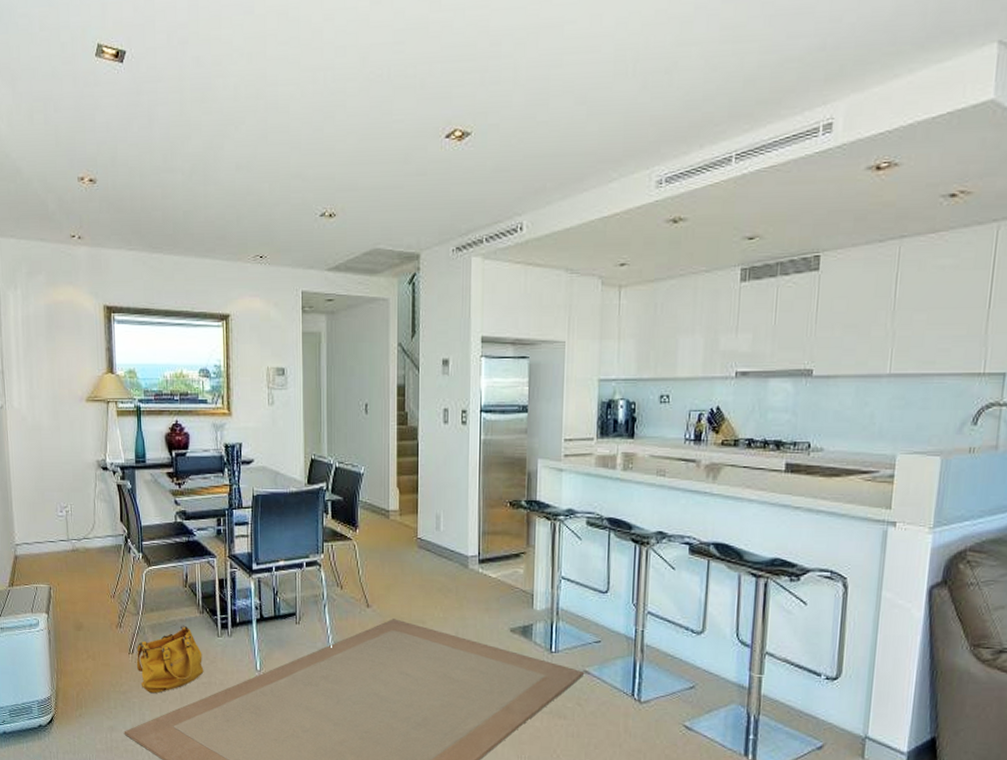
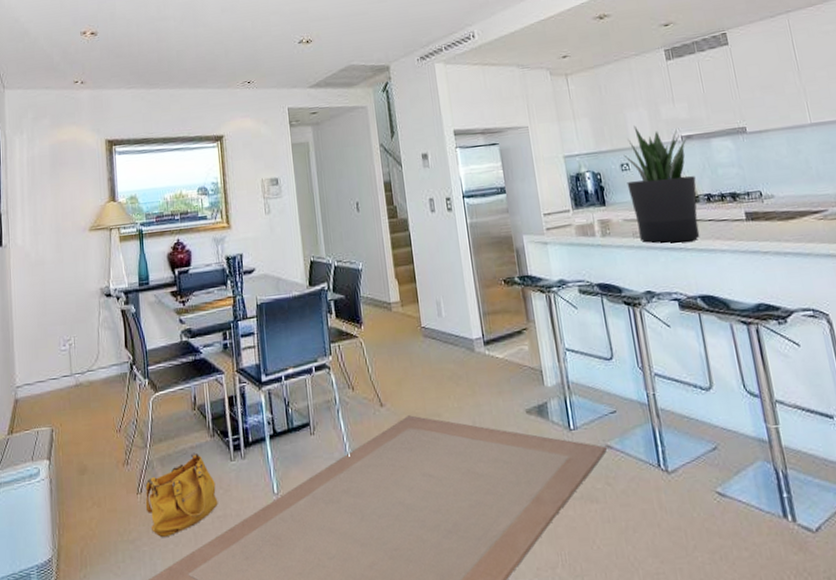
planter: none [662,353,742,486] -> present [623,125,700,244]

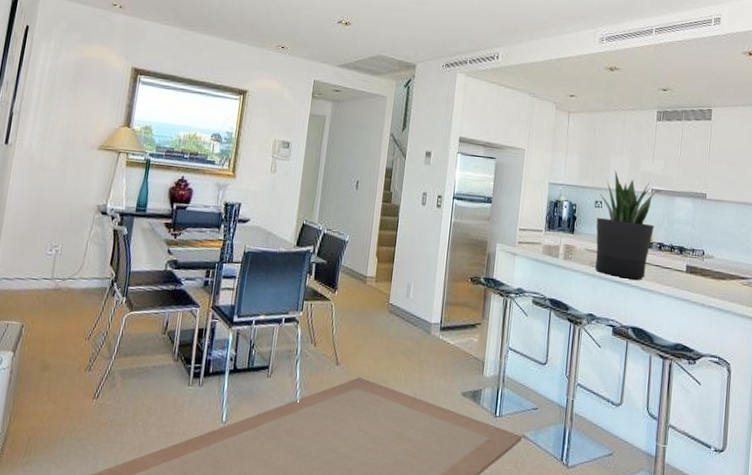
handbag: present [145,452,218,537] -> none [98,372,170,441]

